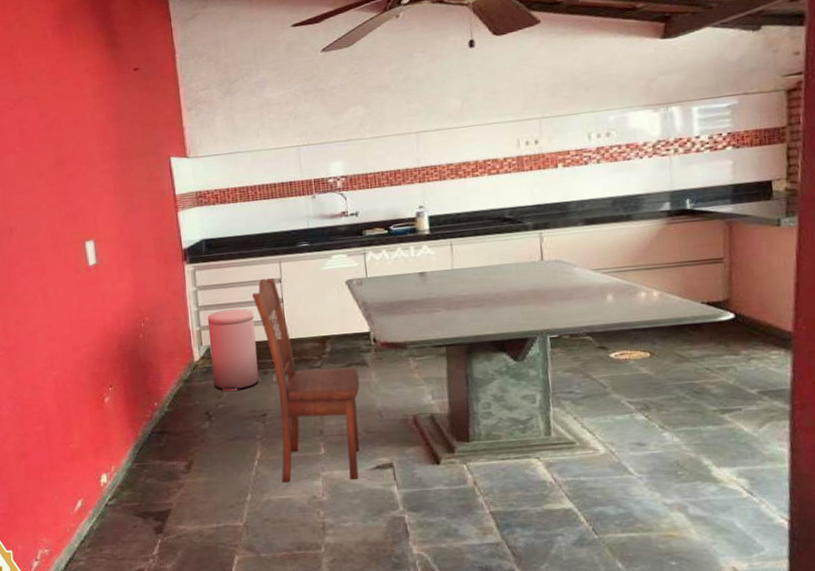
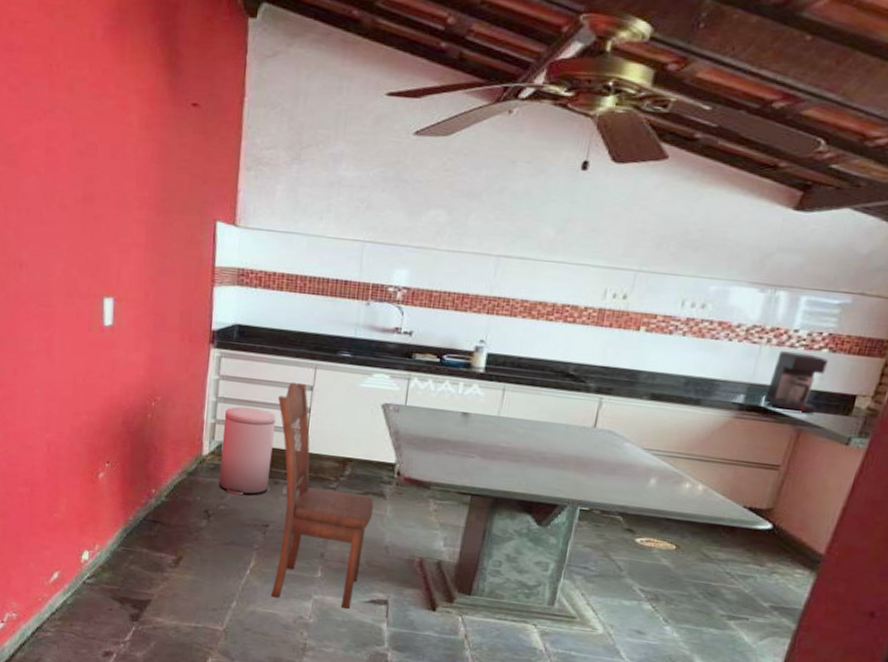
coffee maker: none [688,154,739,208] -> present [764,351,828,414]

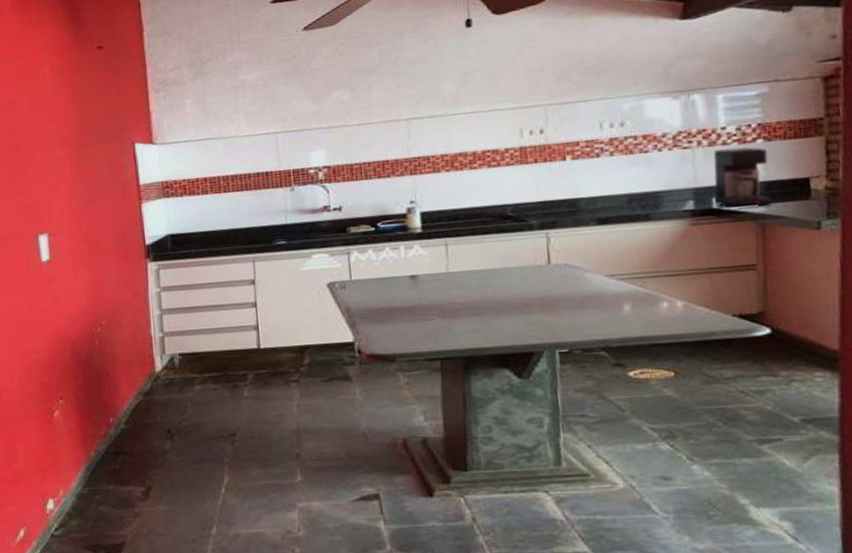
pedal bin: present [218,407,277,496] -> none [171,313,228,408]
dining chair: present [270,382,374,609] -> none [222,279,343,514]

